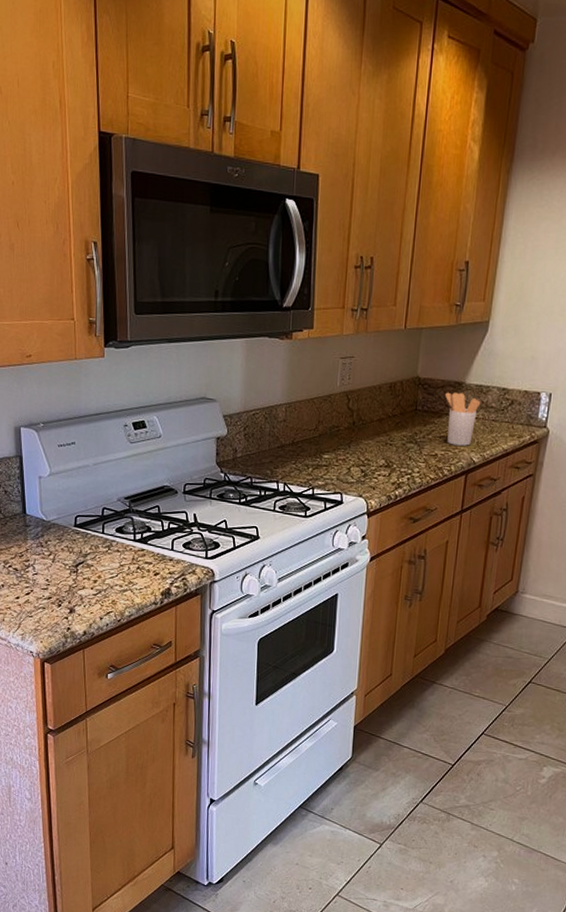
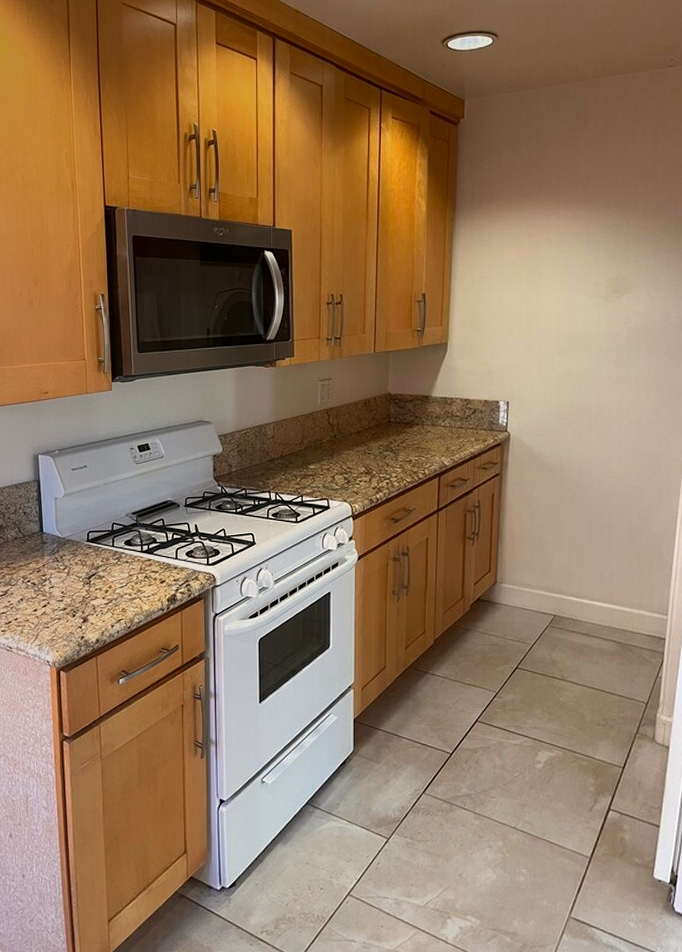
utensil holder: present [444,392,481,446] -> none [414,405,447,451]

